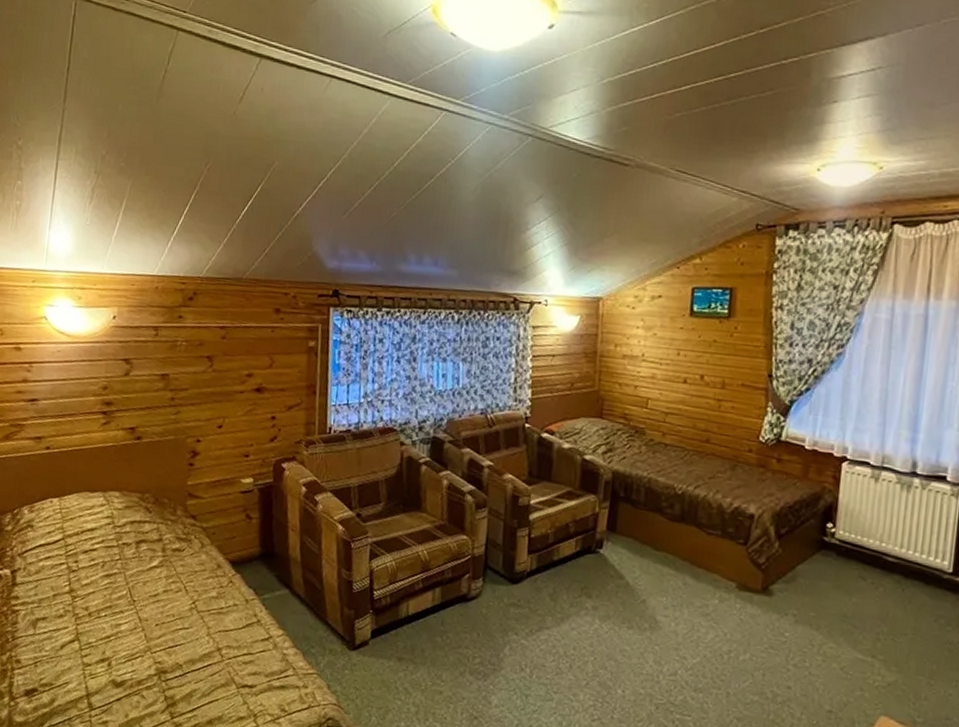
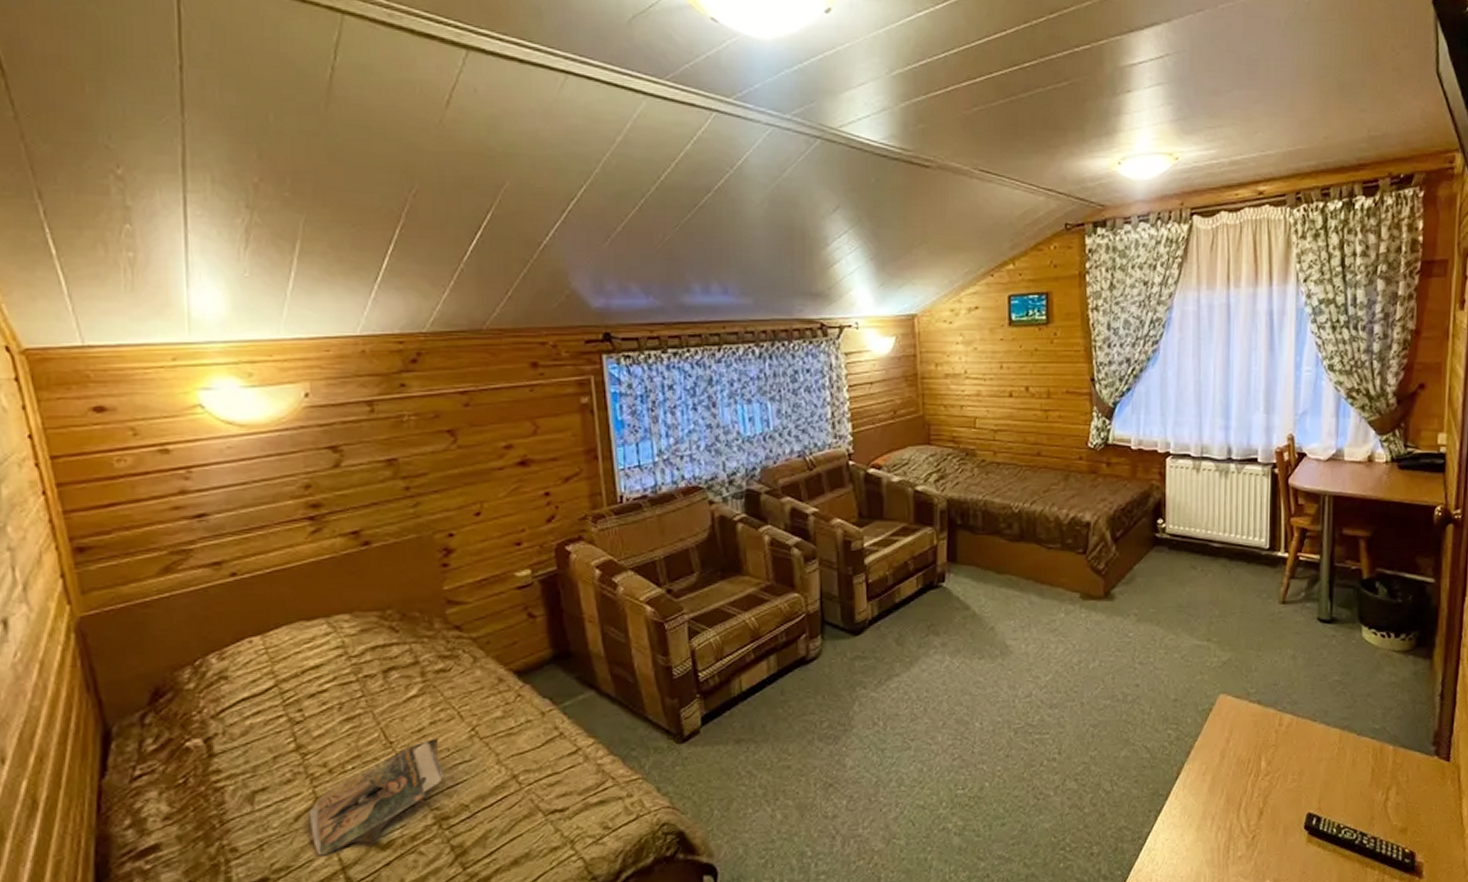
magazine: none [68,604,168,682] -> present [306,739,445,856]

